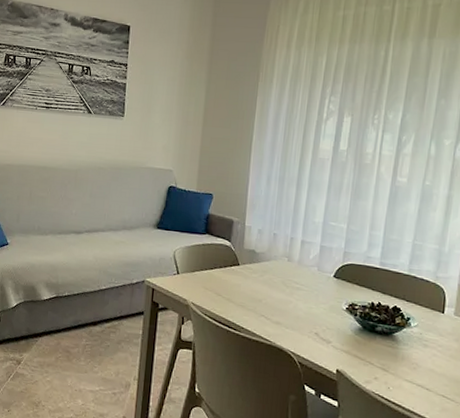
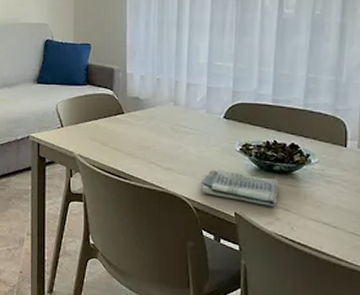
dish towel: none [307,326,380,366] -> present [201,169,279,207]

